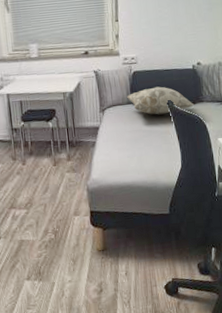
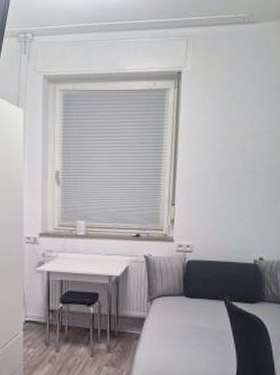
decorative pillow: present [127,86,195,115] -> none [179,280,255,311]

